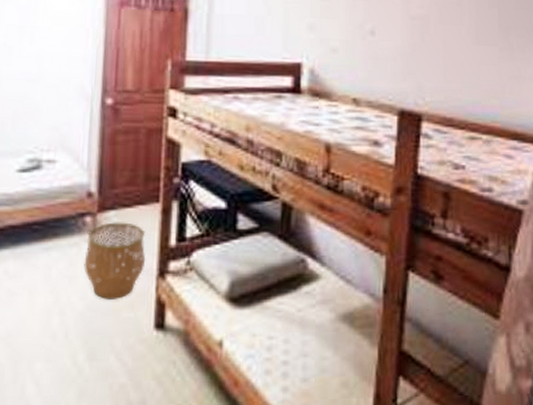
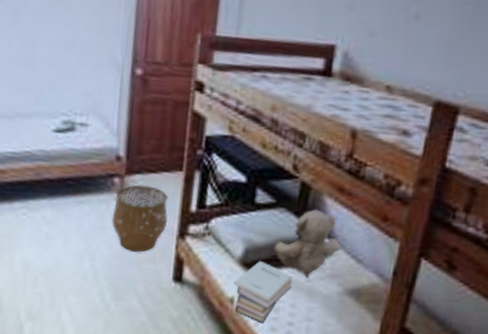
books: none [221,293,284,367] -> present [233,260,294,324]
teddy bear: none [256,230,329,306] -> present [269,209,342,277]

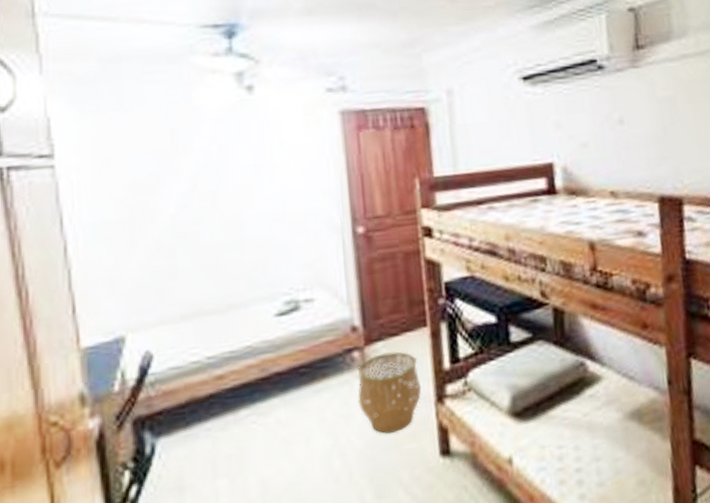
books: present [233,260,294,324] -> none [507,405,571,479]
teddy bear: present [269,209,342,277] -> none [538,333,610,411]

